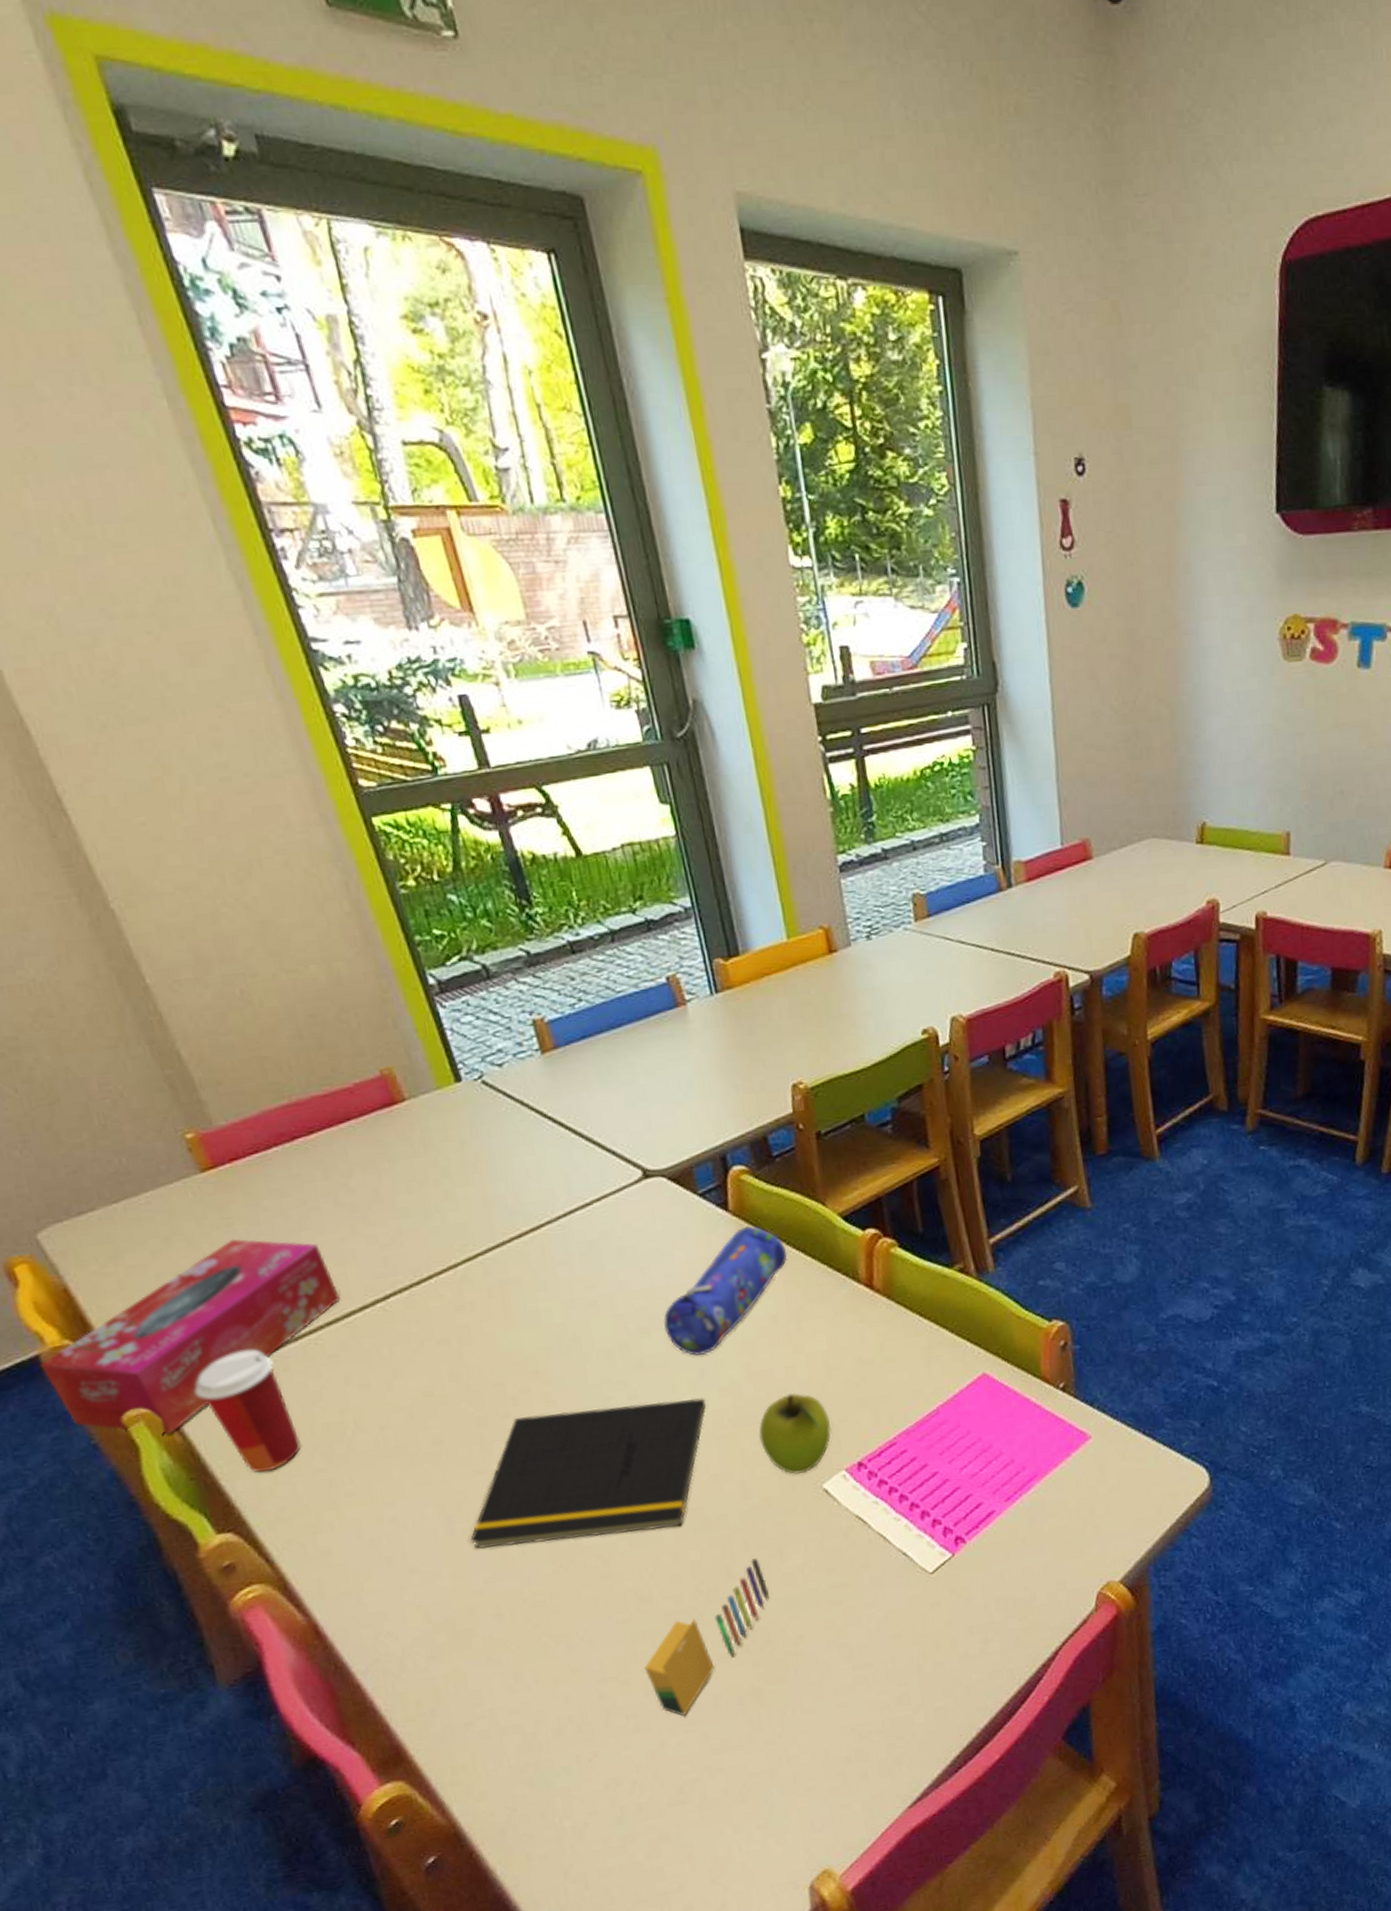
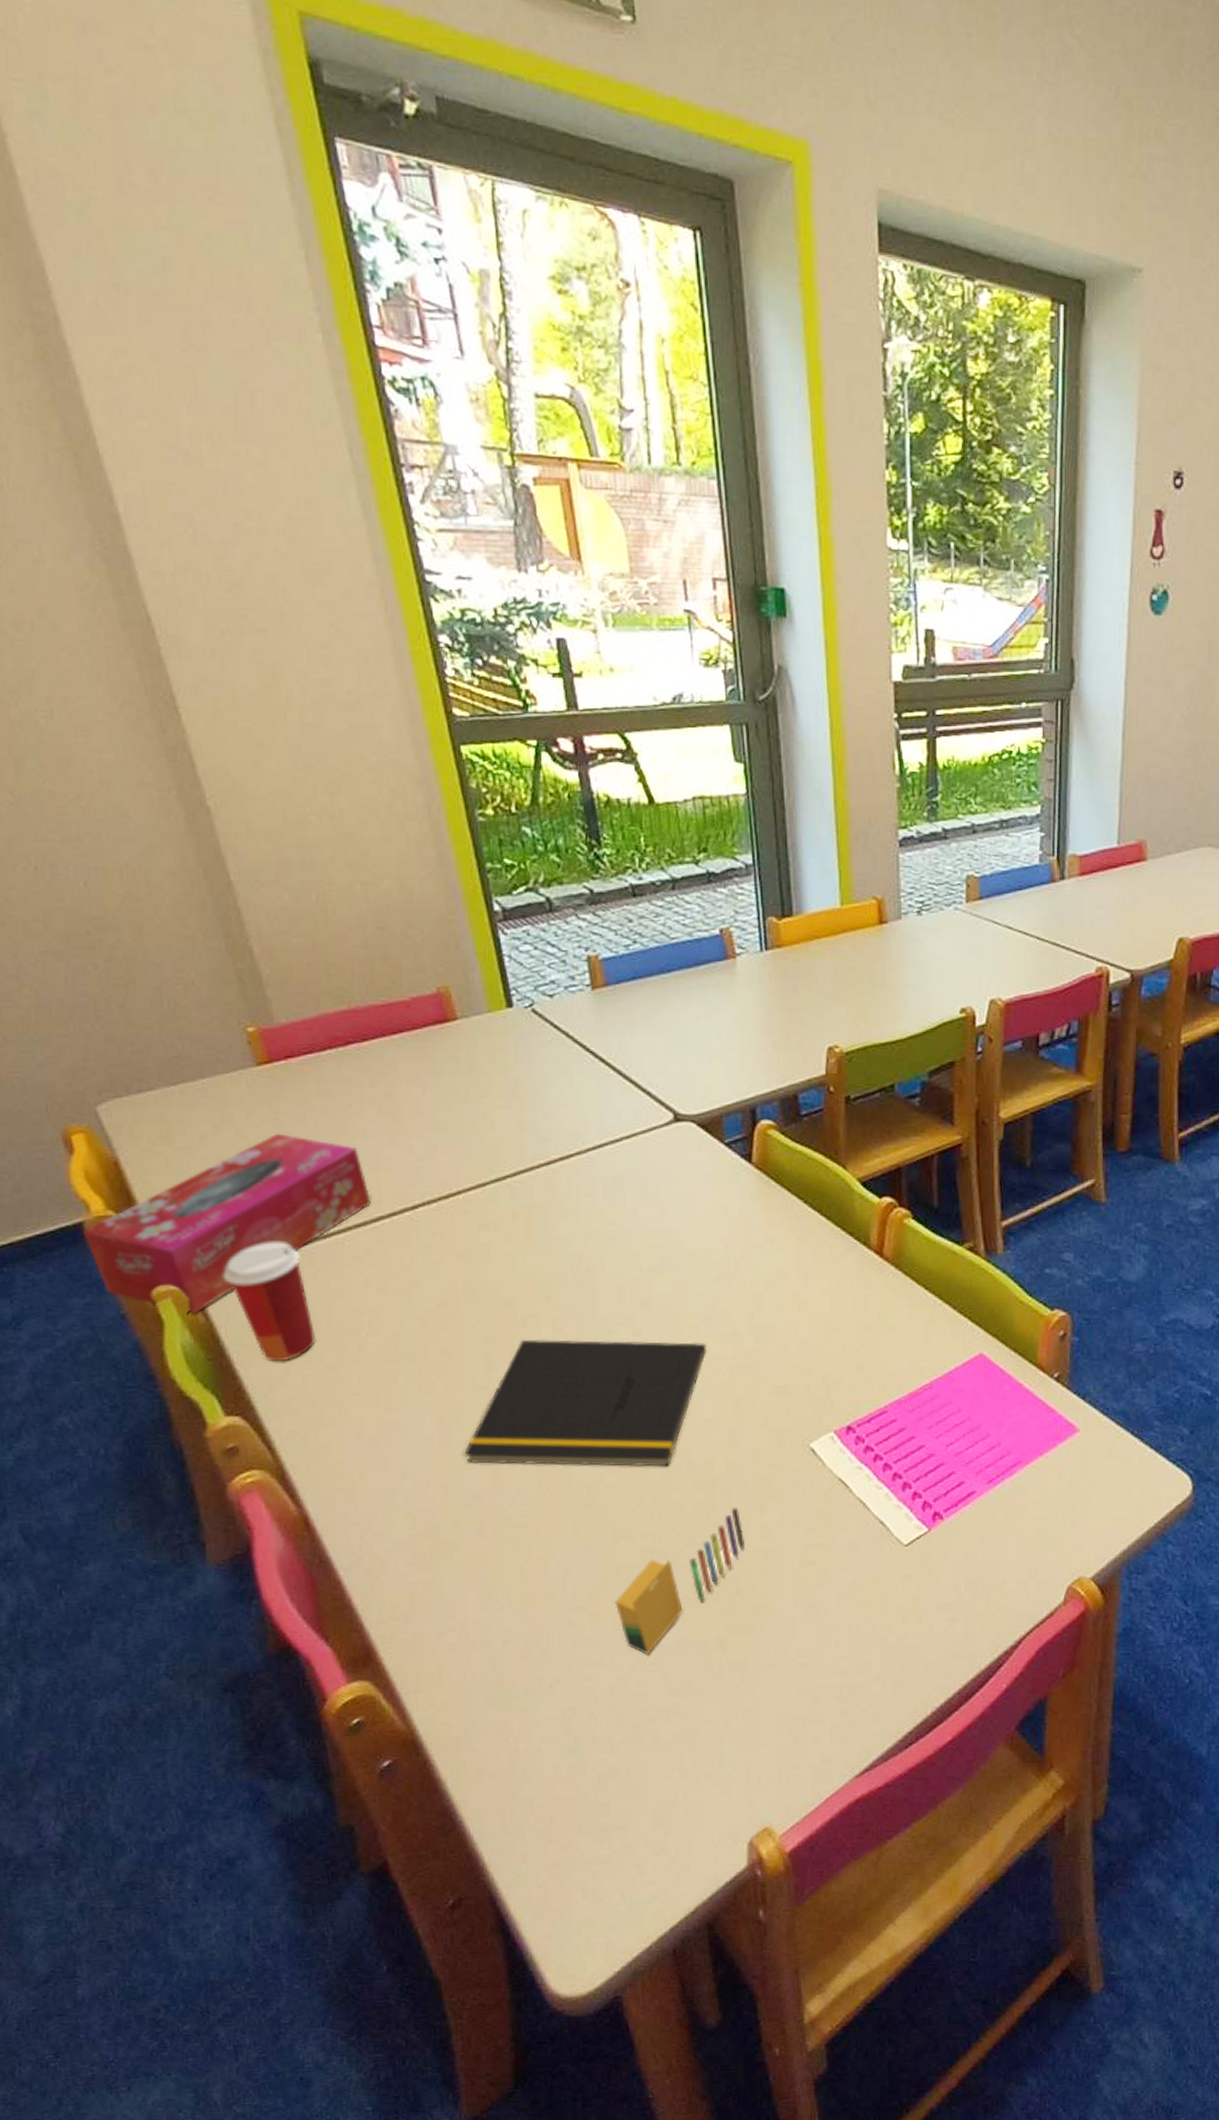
pencil case: present [663,1226,788,1356] -> none [675,1180,804,1302]
fruit: present [759,1393,832,1475] -> none [754,1349,826,1431]

